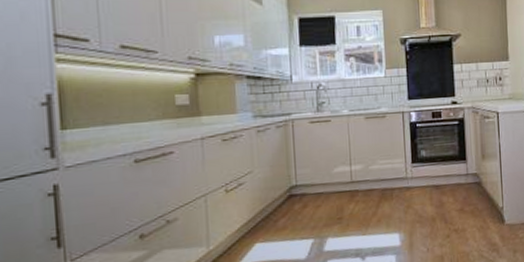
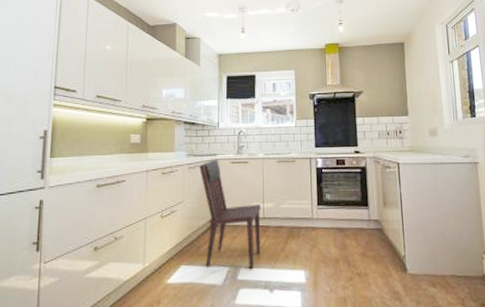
dining chair: none [270,119,350,242] -> present [199,159,261,270]

